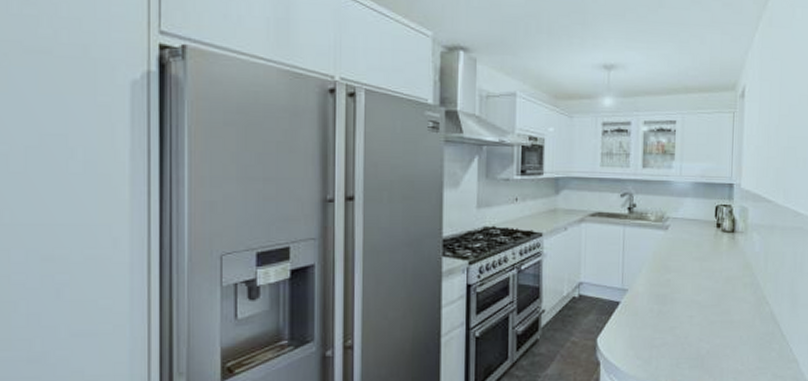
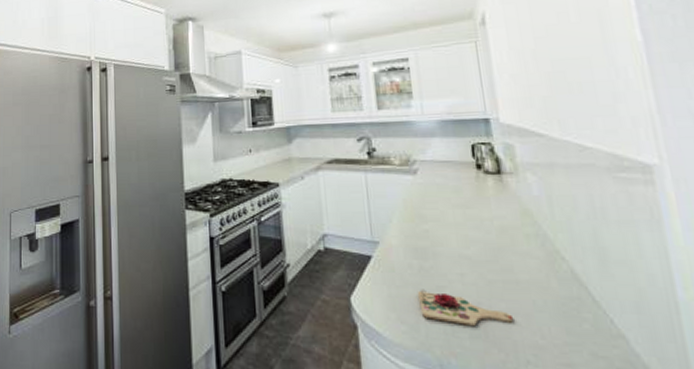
cutting board: none [653,329,724,358] -> present [417,289,514,325]

